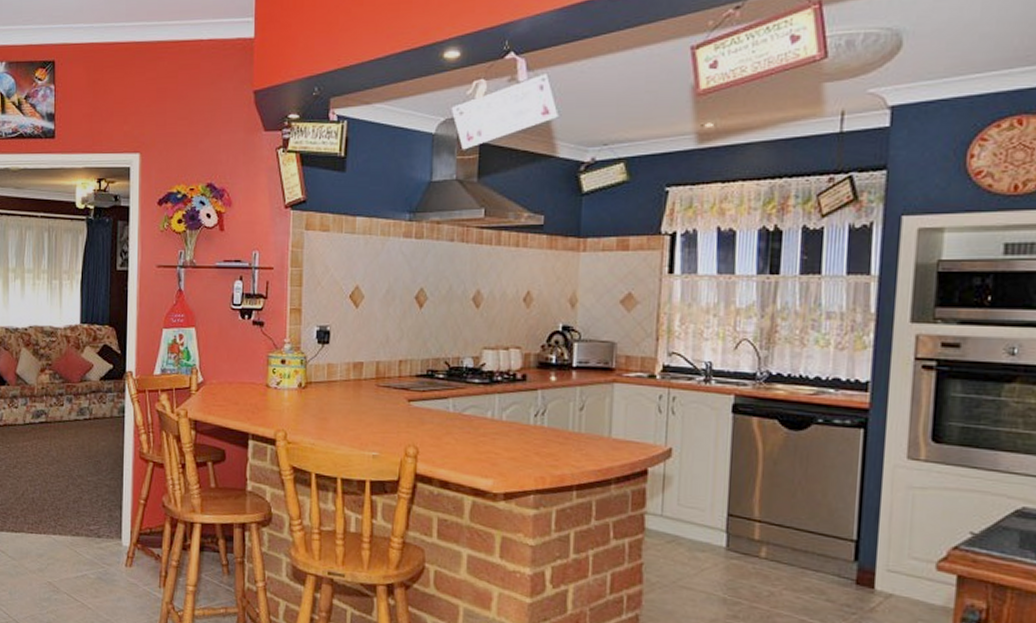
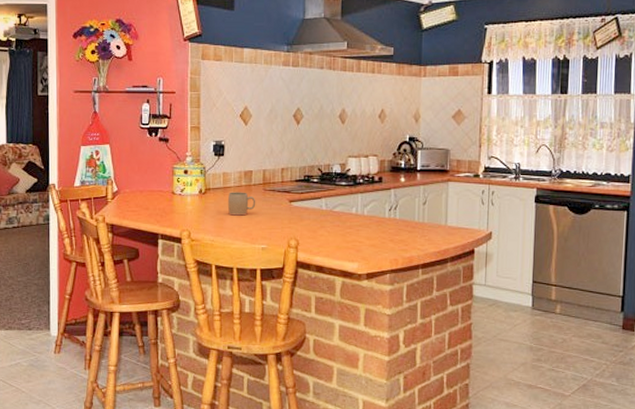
mug: none [331,387,367,416] -> present [227,192,256,216]

